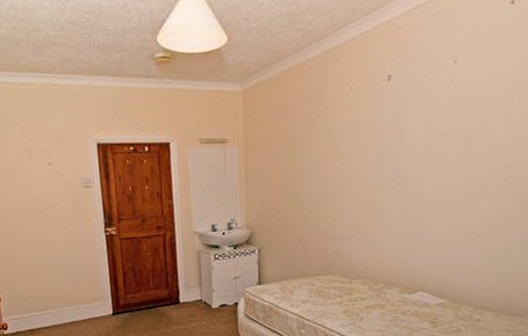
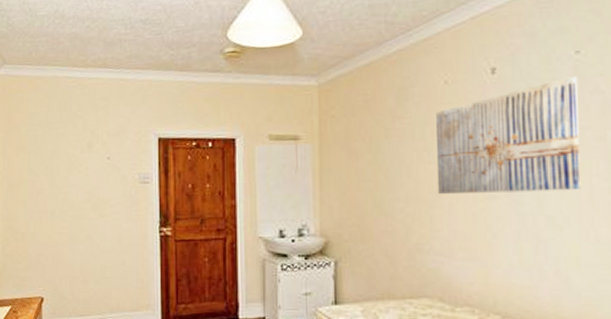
wall art: none [341,83,455,188] -> present [436,76,581,194]

